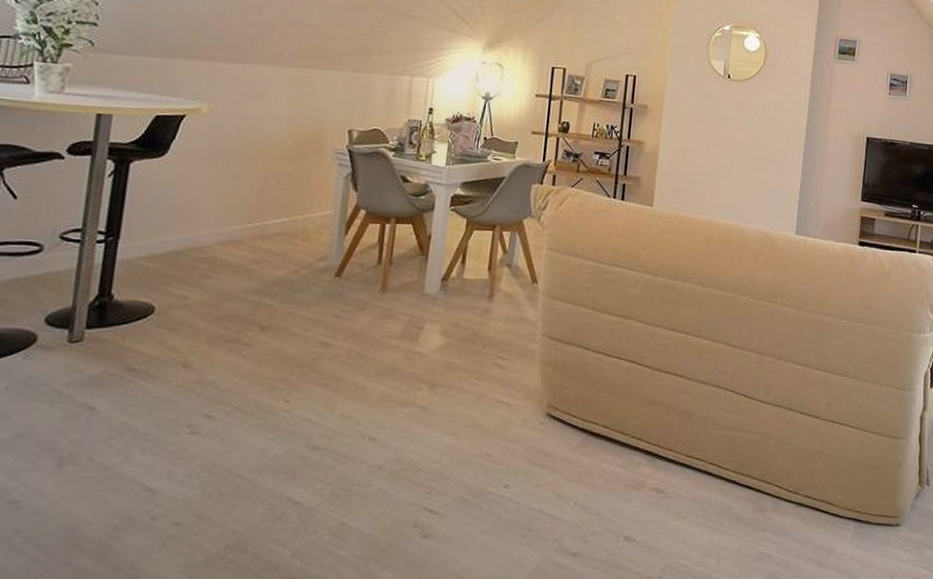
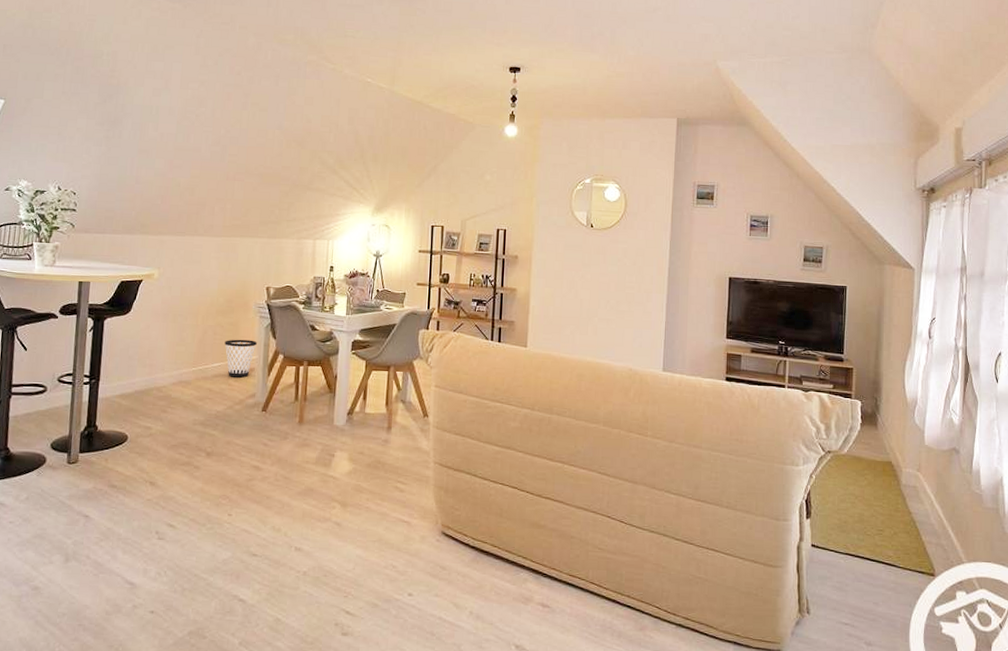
wastebasket: none [291,190,333,236] -> present [224,339,257,378]

